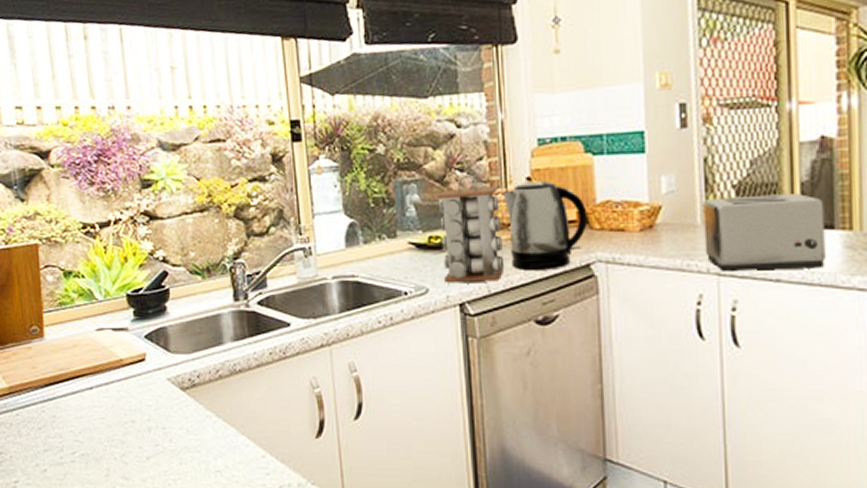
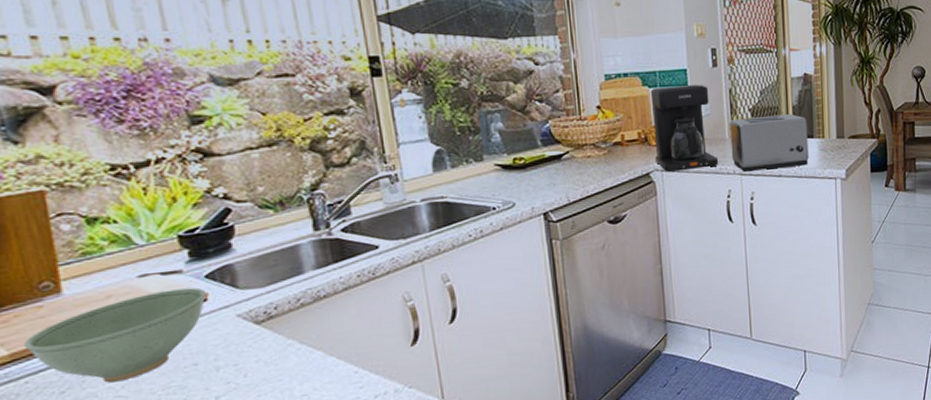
bowl: none [18,346,145,427] -> present [24,287,207,383]
spice rack: present [436,174,505,283] -> none [518,104,581,197]
kettle: present [503,180,588,270] -> none [577,108,647,181]
coffee maker: none [594,150,686,266] -> present [650,84,719,173]

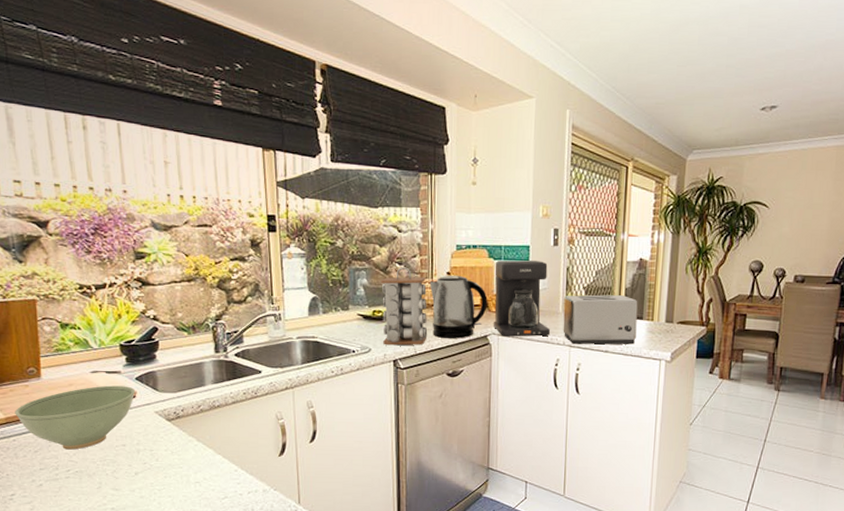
spice rack: none [518,104,581,197] -> present [380,267,428,346]
kettle: none [577,108,647,181] -> present [429,275,488,339]

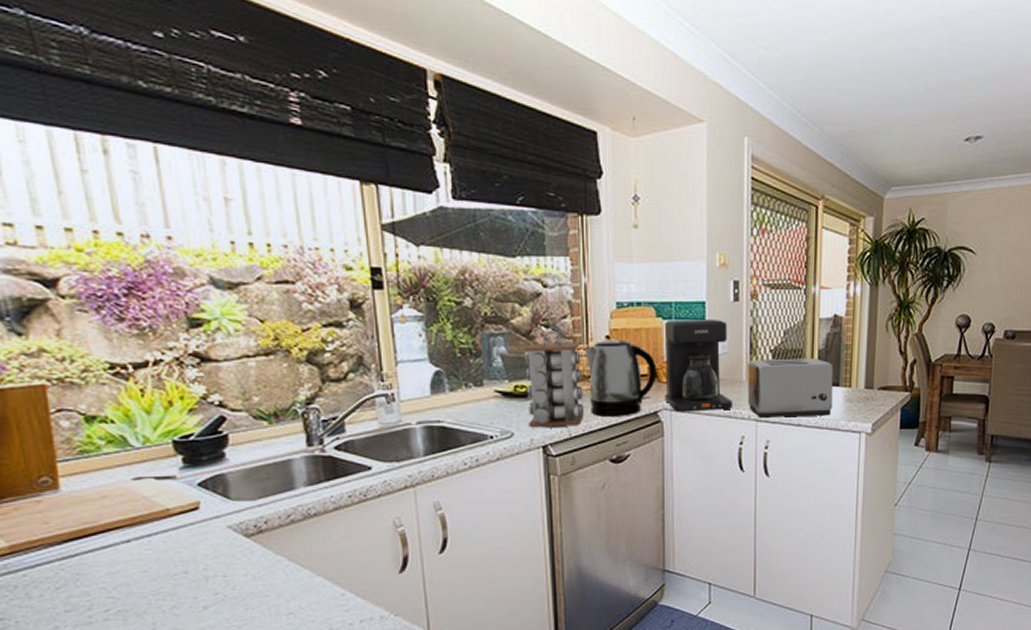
bowl: present [15,385,136,450] -> none [23,495,199,583]

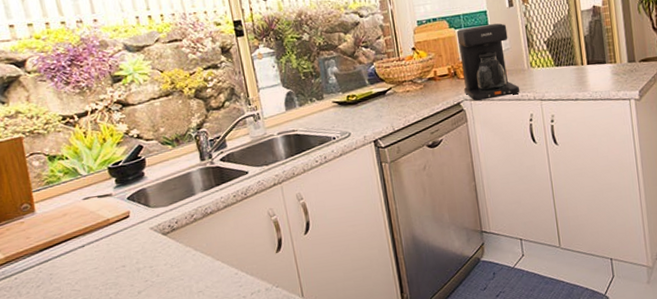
spice rack: present [522,330,585,428] -> none [349,49,403,128]
kettle: present [584,339,657,416] -> none [397,49,456,112]
toaster: present [747,358,833,419] -> none [527,43,603,98]

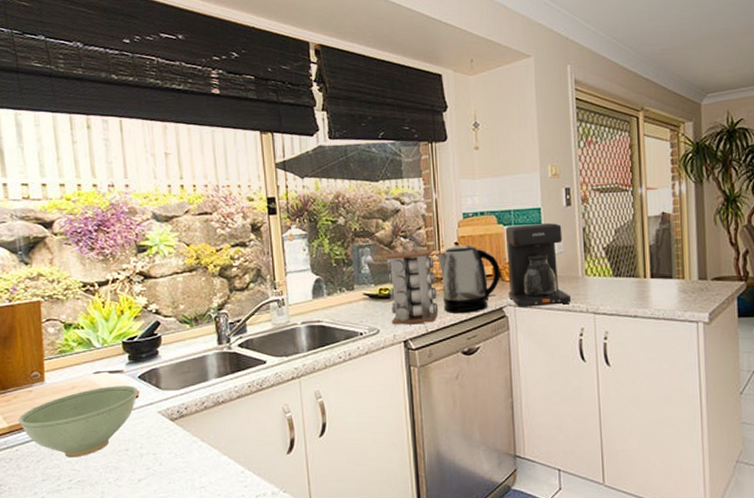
bowl: none [13,207,129,280] -> present [18,385,139,458]
spice rack: none [349,49,403,128] -> present [385,240,439,325]
kettle: none [397,49,456,112] -> present [437,244,500,313]

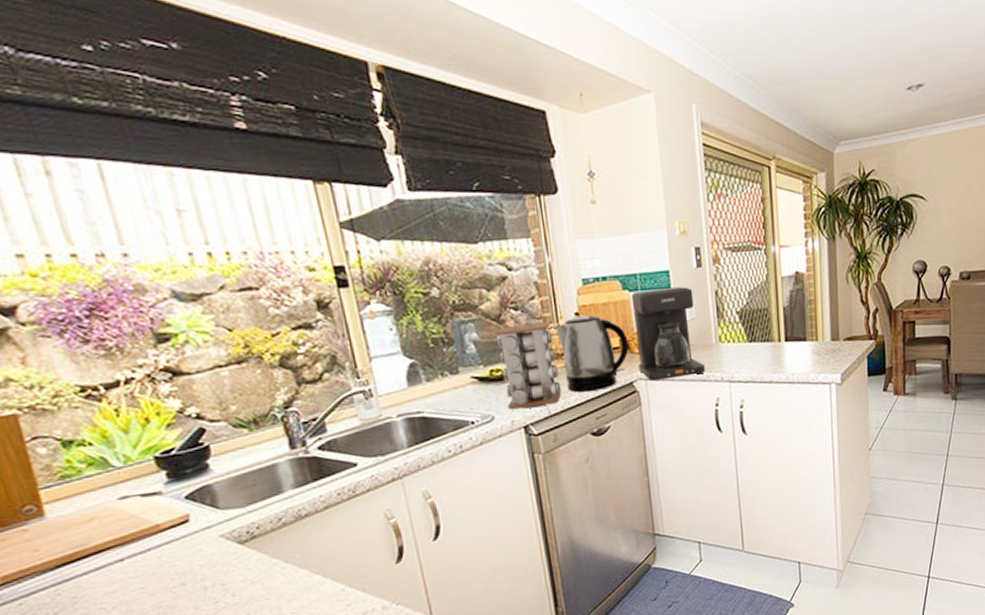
bowl: present [18,385,139,458] -> none [14,508,188,604]

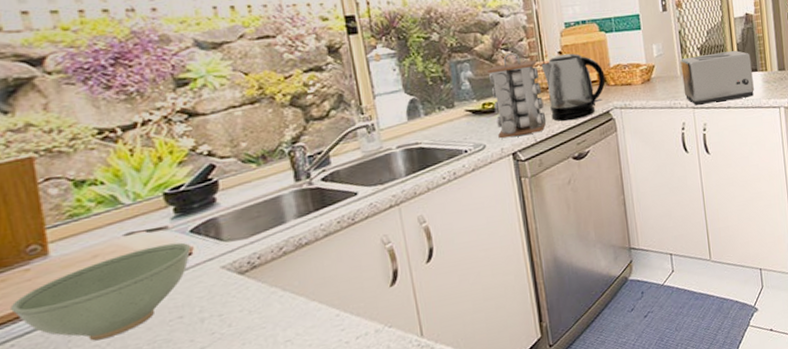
bowl: none [14,508,188,604] -> present [10,242,192,341]
coffee maker: present [631,286,706,382] -> none [607,27,673,110]
toaster: none [716,316,802,380] -> present [680,50,754,106]

